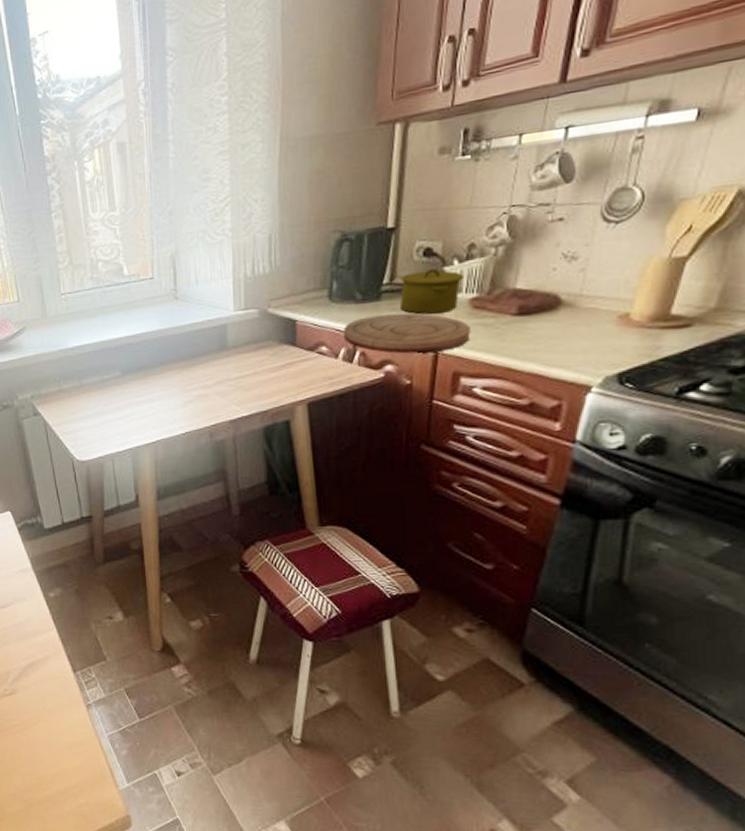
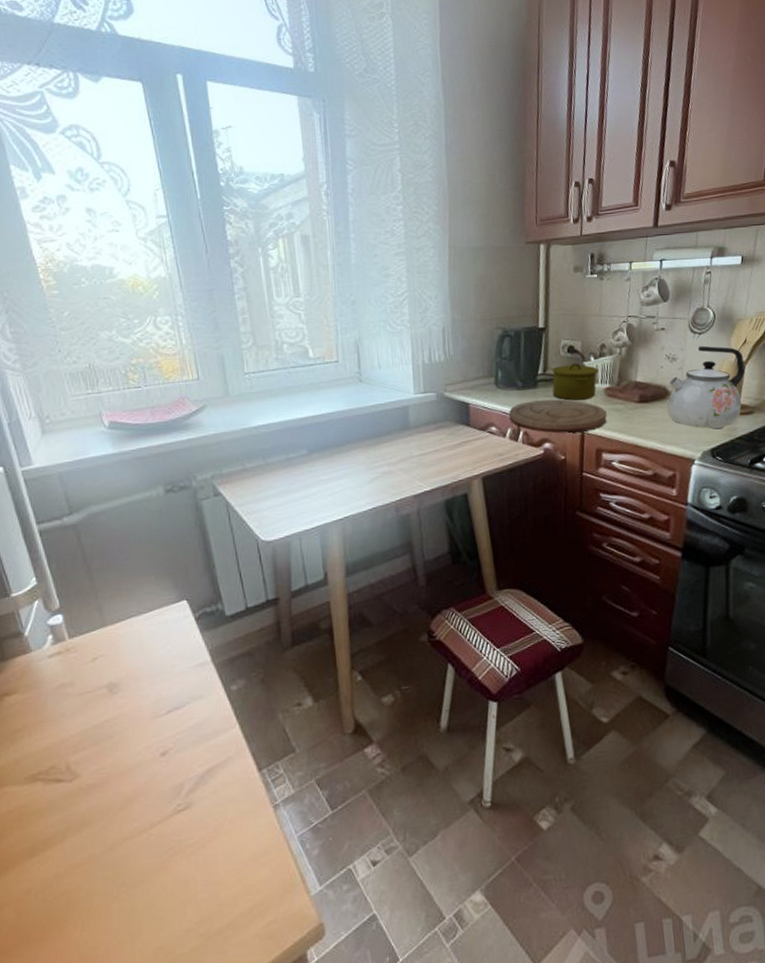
kettle: none [556,238,684,348] -> present [666,345,745,429]

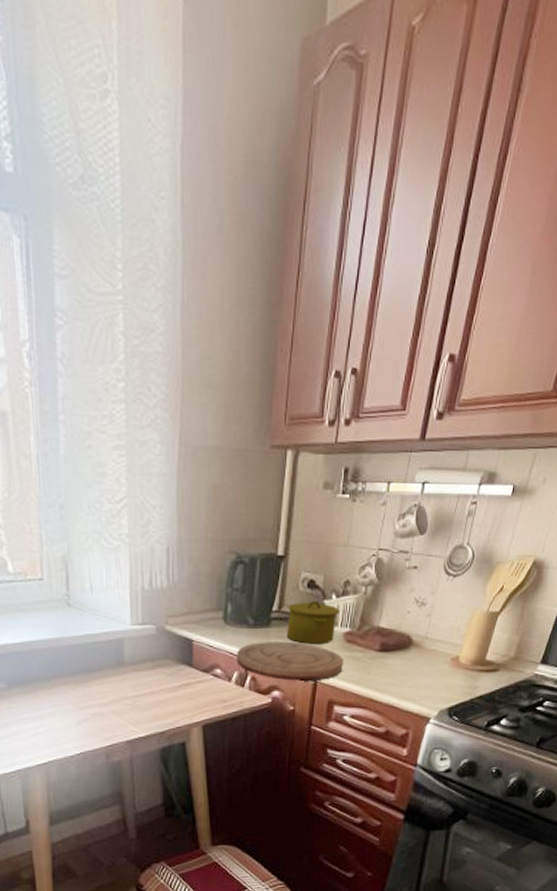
kettle: present [666,345,745,429] -> none [408,590,497,685]

